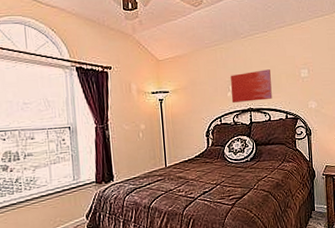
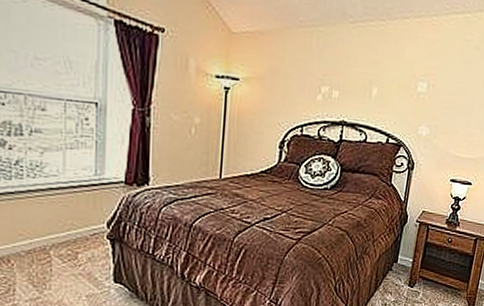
wall art: present [231,69,272,103] -> none [320,71,379,114]

